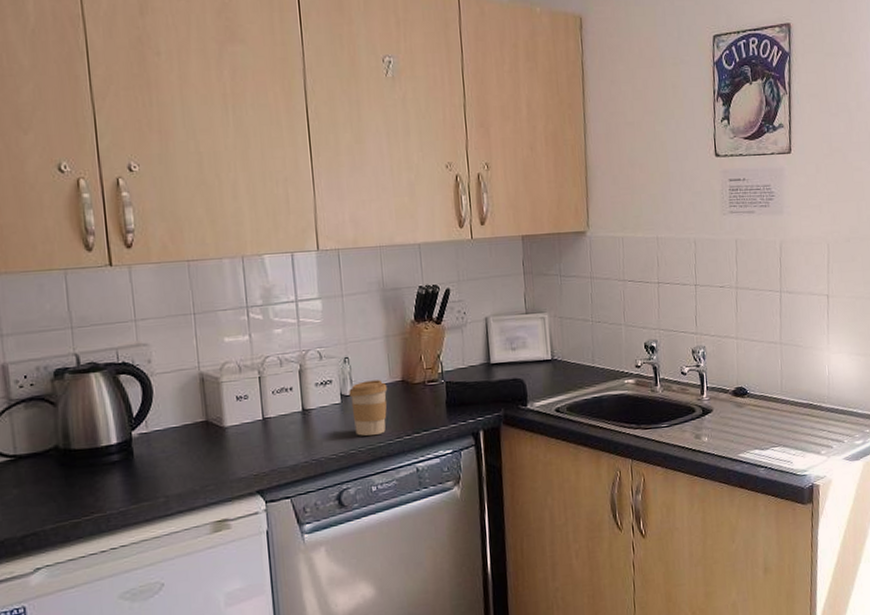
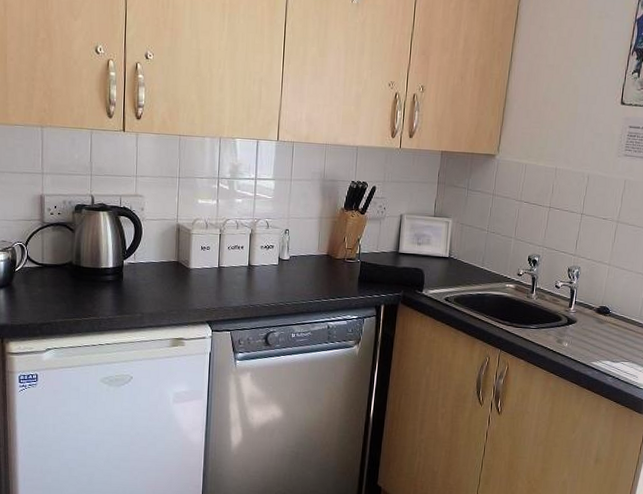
coffee cup: present [349,379,388,436] -> none [285,250,315,294]

